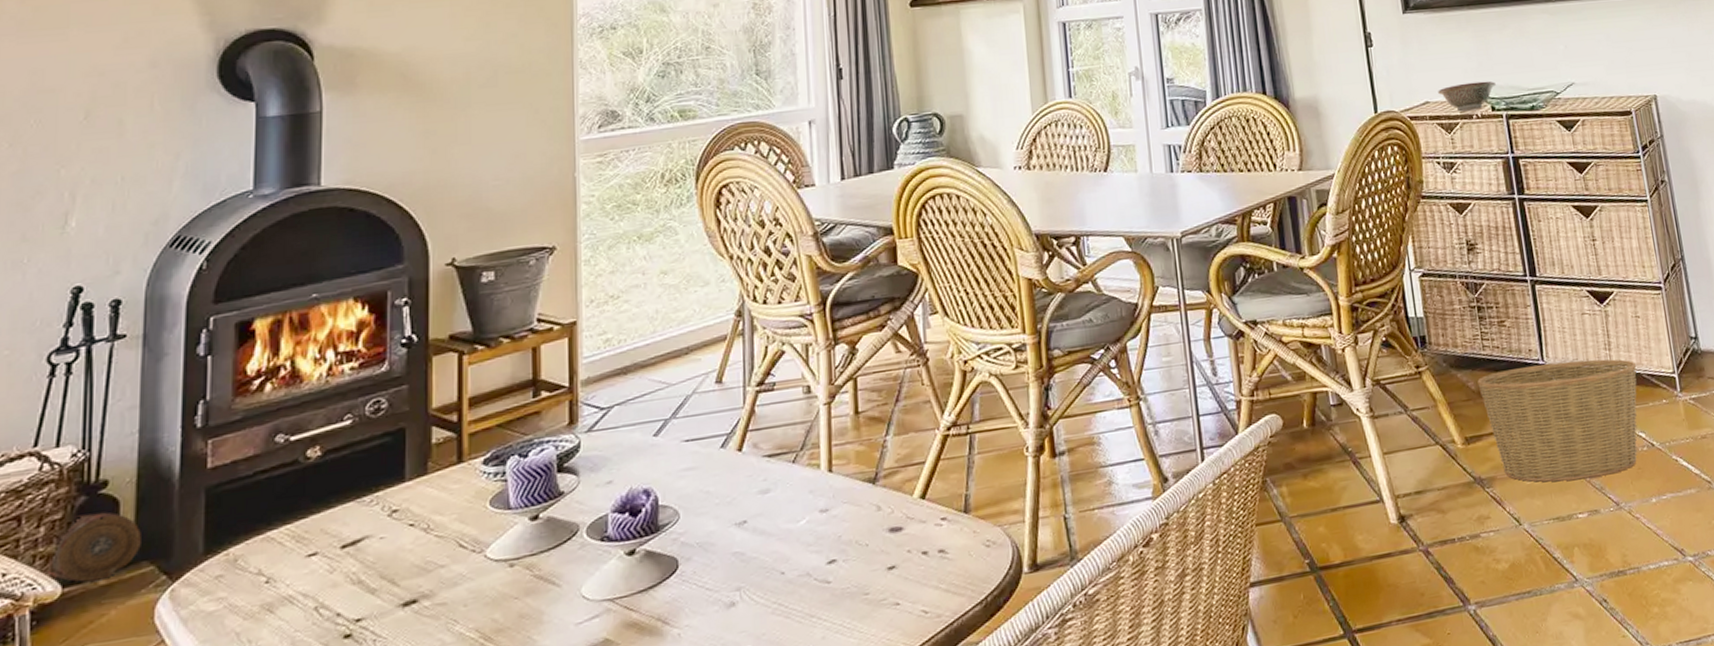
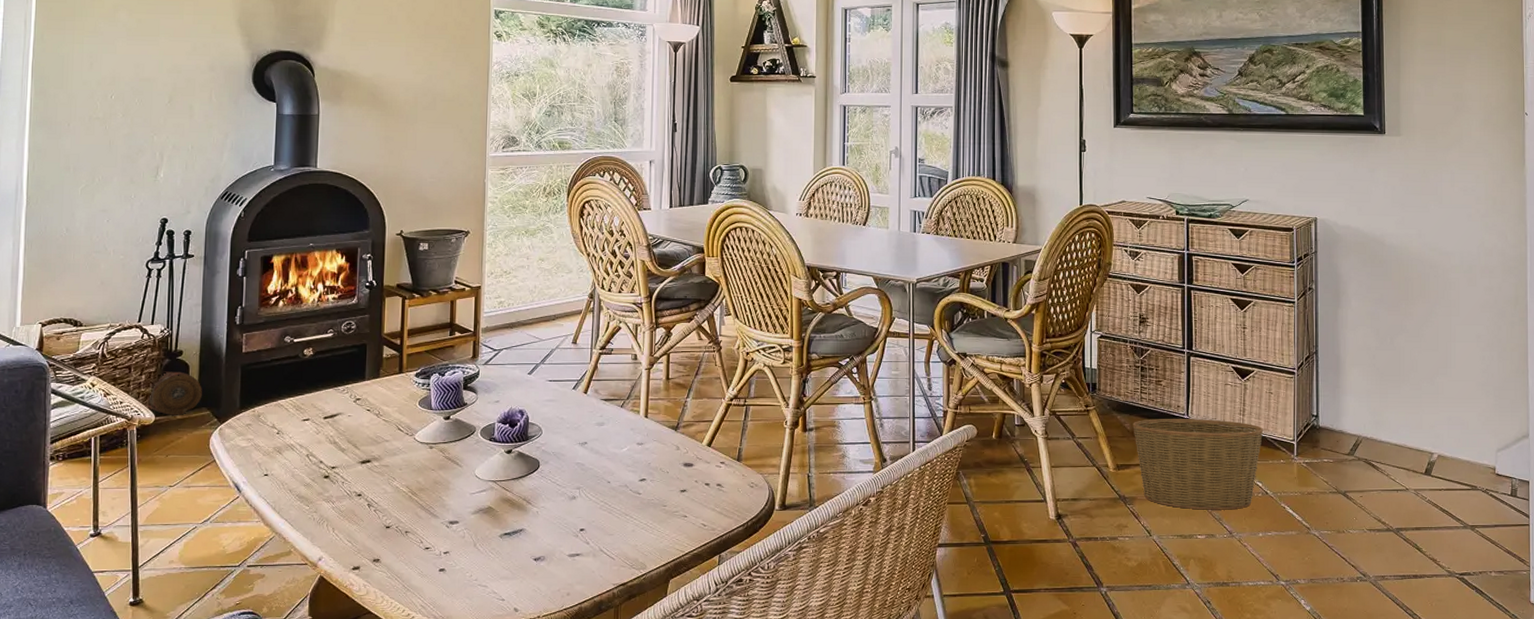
decorative bowl: present [1438,81,1496,112] -> none [1134,189,1182,212]

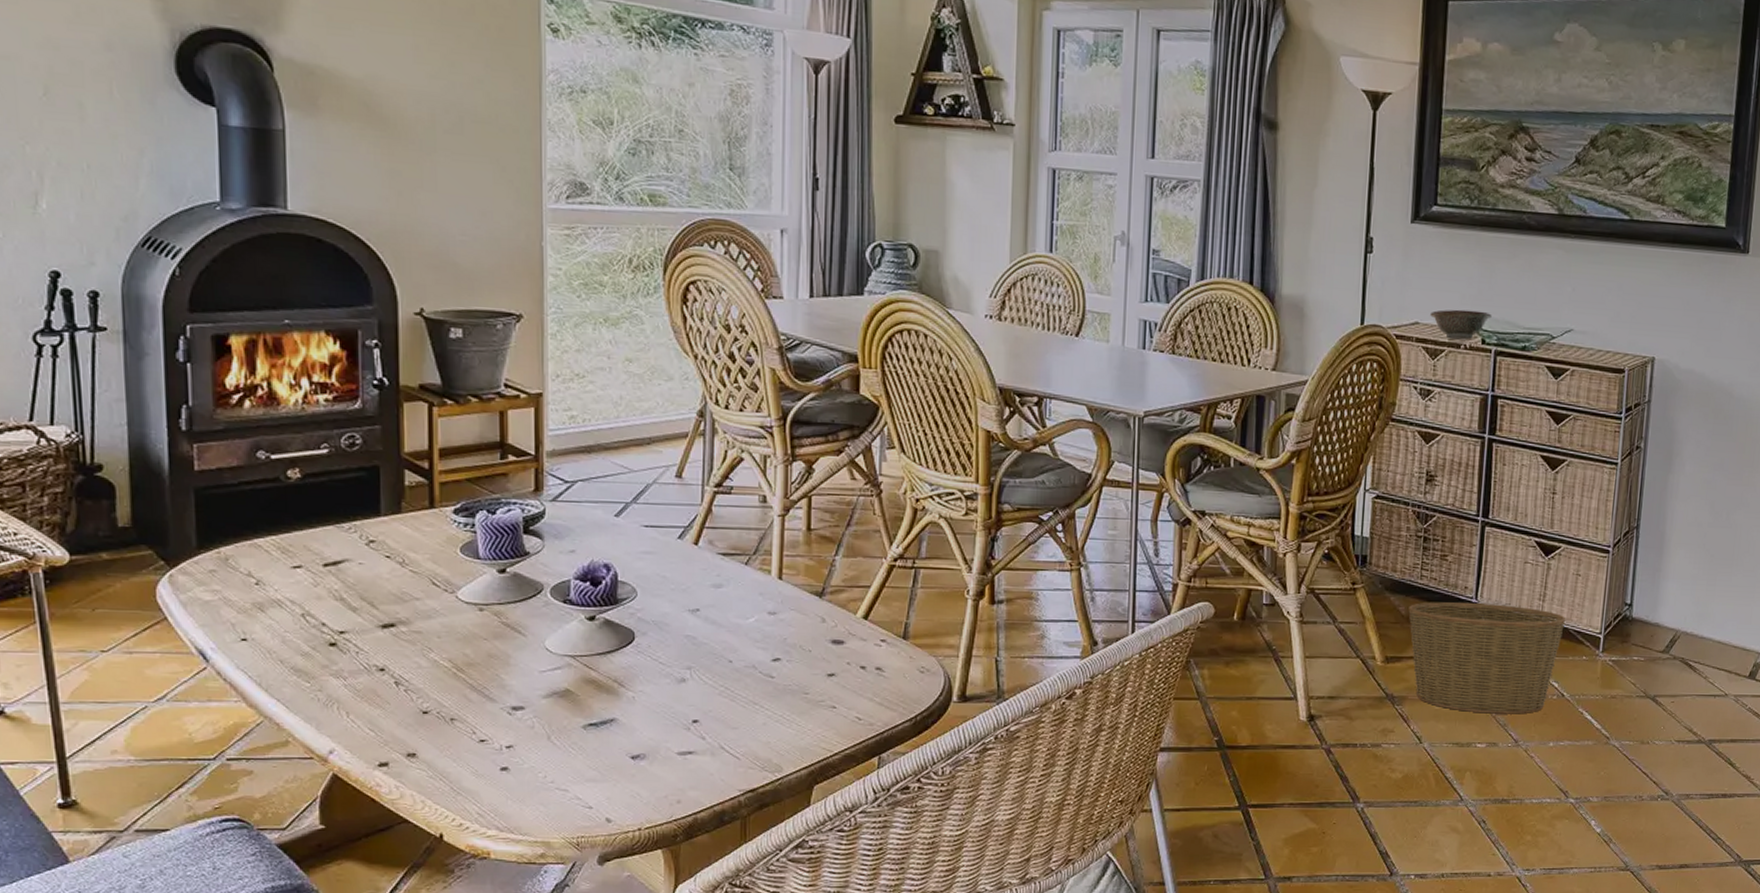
decorative log: present [145,371,202,415] -> none [52,492,139,555]
decorative bowl: none [1134,189,1182,212] -> present [1430,309,1492,341]

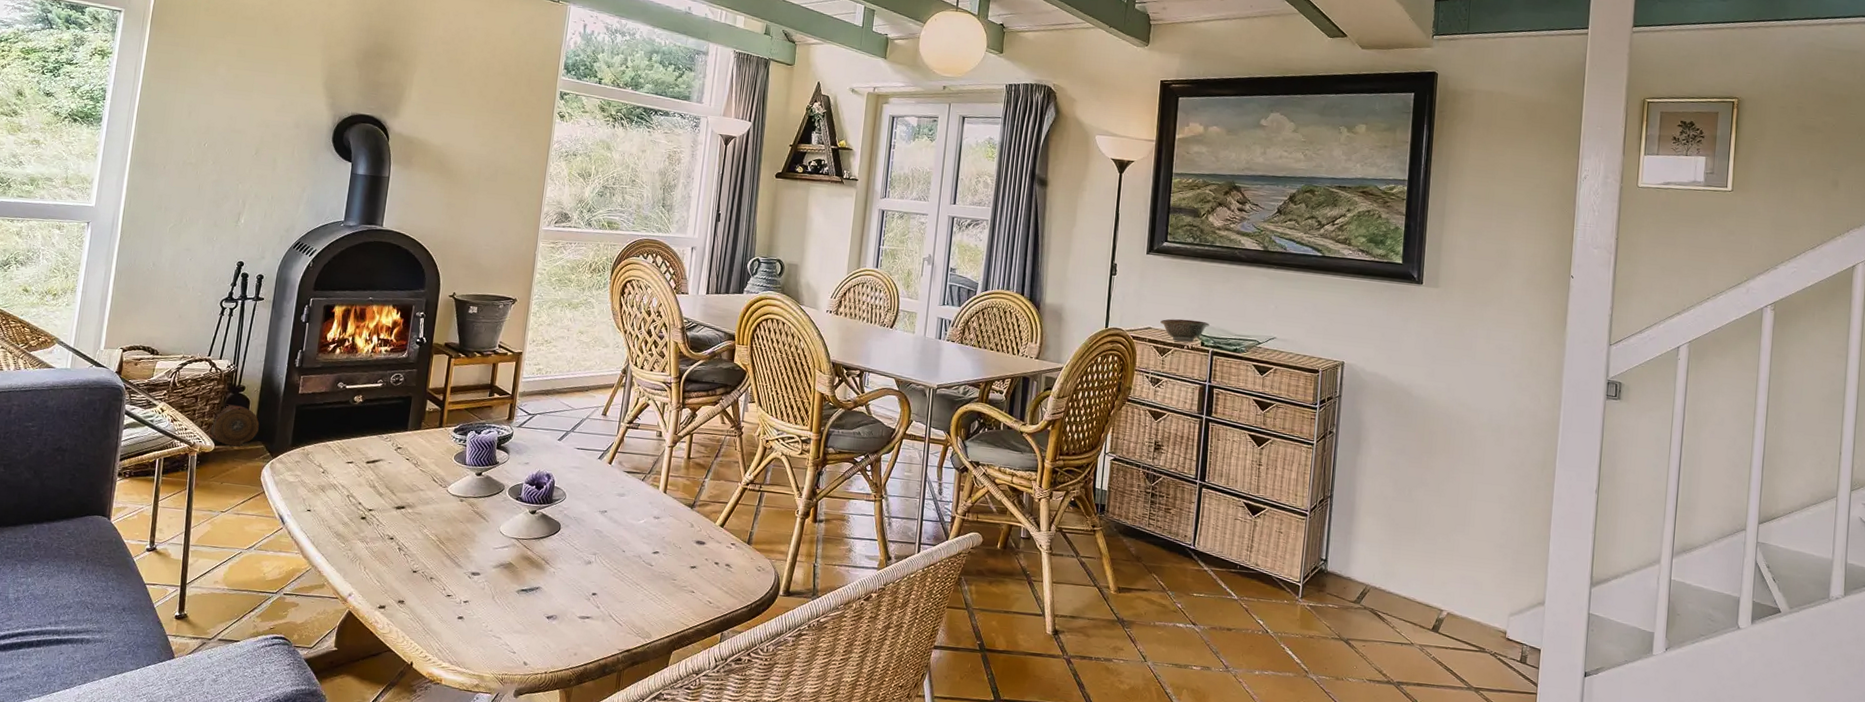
decorative log: none [52,492,139,555] -> present [207,404,259,446]
basket: present [1408,602,1566,714] -> none [1137,545,1270,645]

